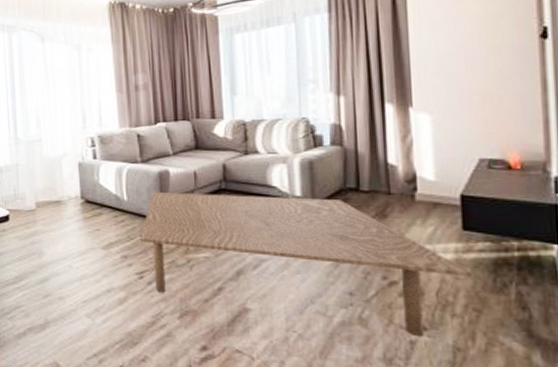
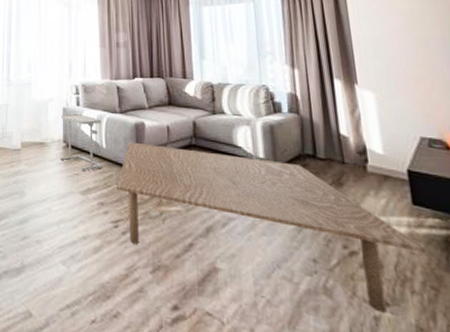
side table: none [76,168,124,227] -> present [59,114,102,172]

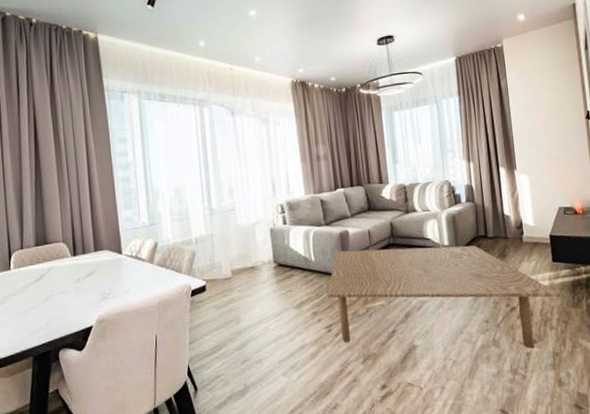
side table: present [59,114,102,172] -> none [269,232,313,287]

